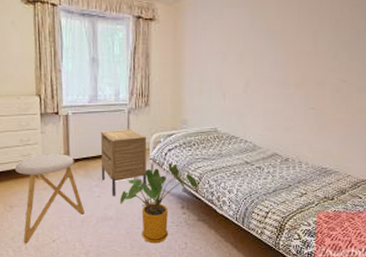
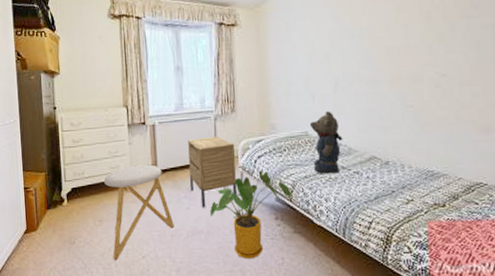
teddy bear: none [219,109,249,168] -> present [309,111,343,174]

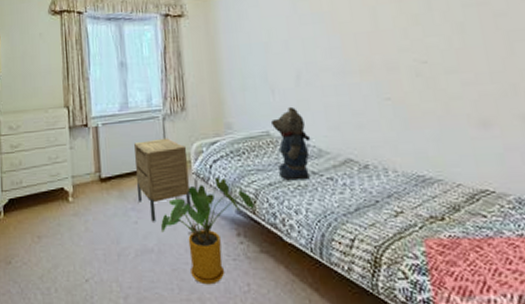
stool: present [103,165,174,261] -> none [42,172,121,285]

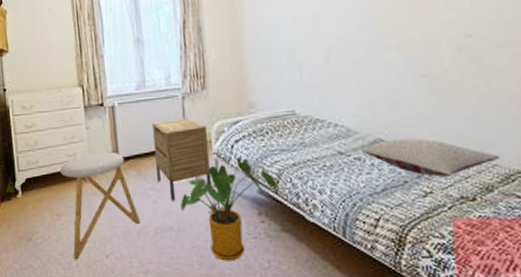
stool: none [42,172,121,285] -> present [59,152,140,260]
teddy bear: present [270,106,311,181] -> none [296,84,340,161]
pillow: none [334,158,463,196] -> present [362,138,499,177]

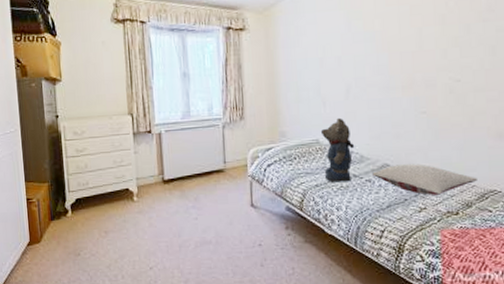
stool: present [59,152,140,260] -> none [108,174,182,272]
nightstand: present [152,117,212,201] -> none [196,144,246,218]
house plant: present [181,157,277,261] -> none [219,179,302,270]
teddy bear: none [296,84,340,161] -> present [320,117,355,182]

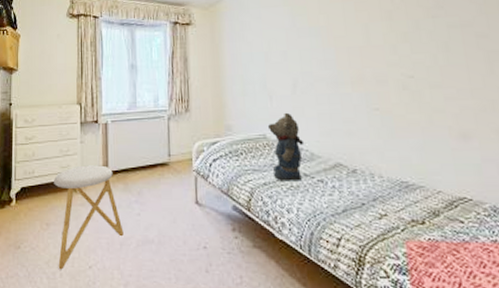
stool: none [108,174,182,272] -> present [53,165,124,270]
pillow: present [372,164,477,195] -> none [324,164,443,200]

